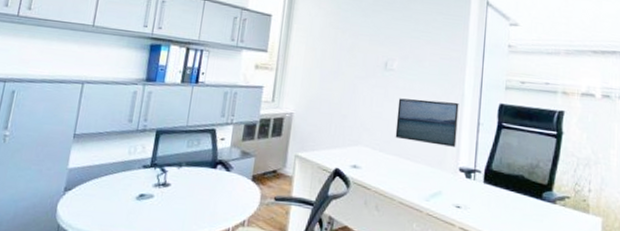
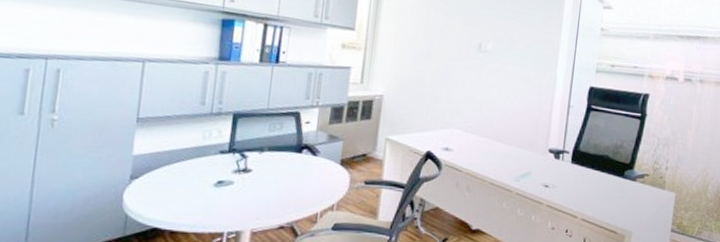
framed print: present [395,98,459,147] -> none [487,80,551,129]

